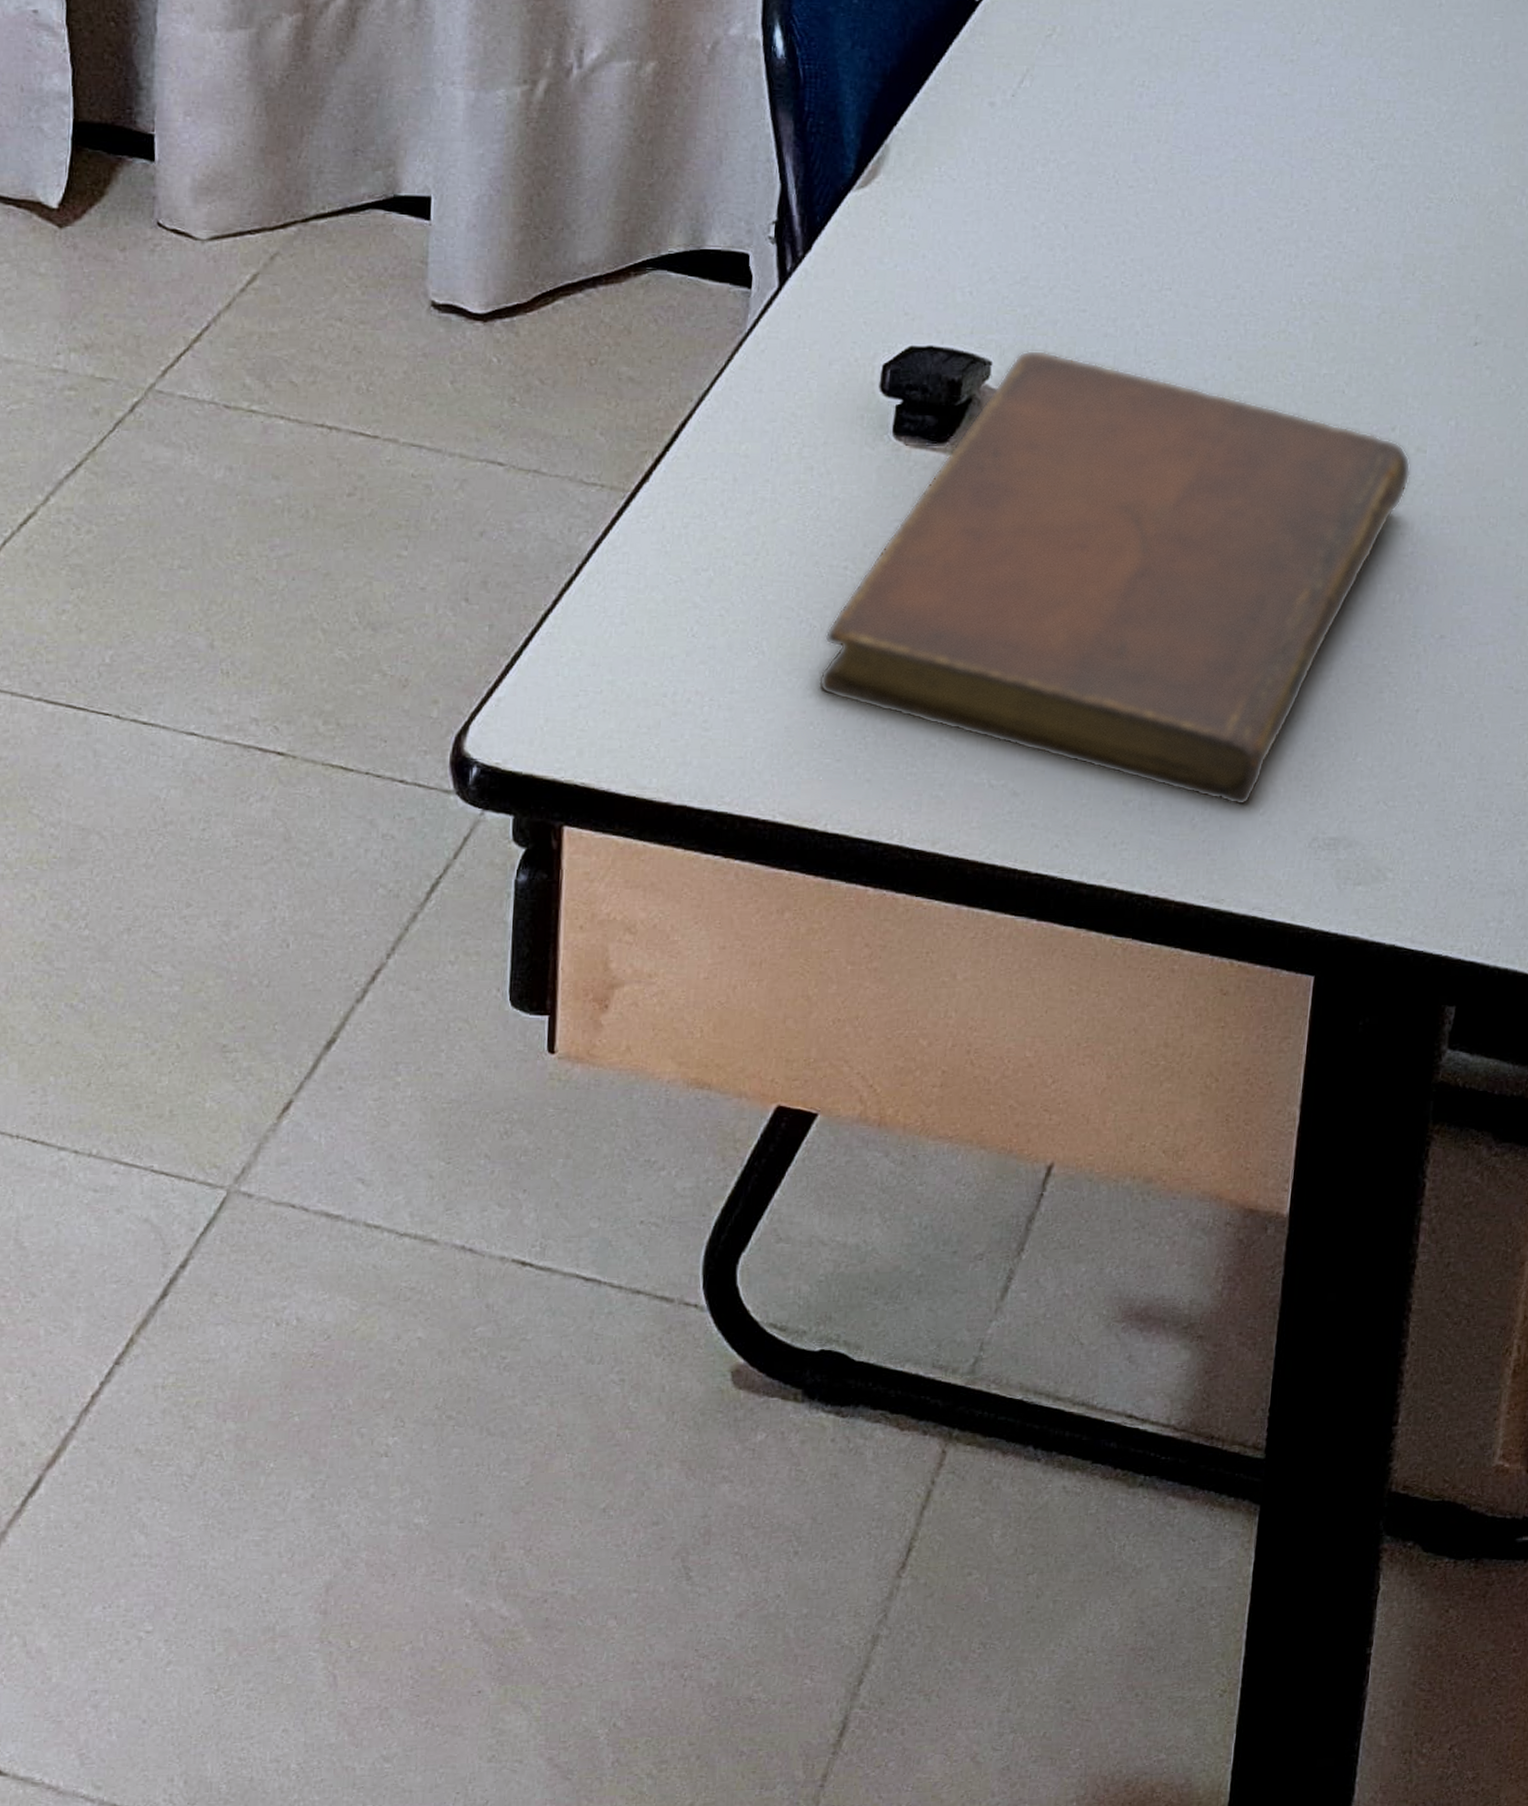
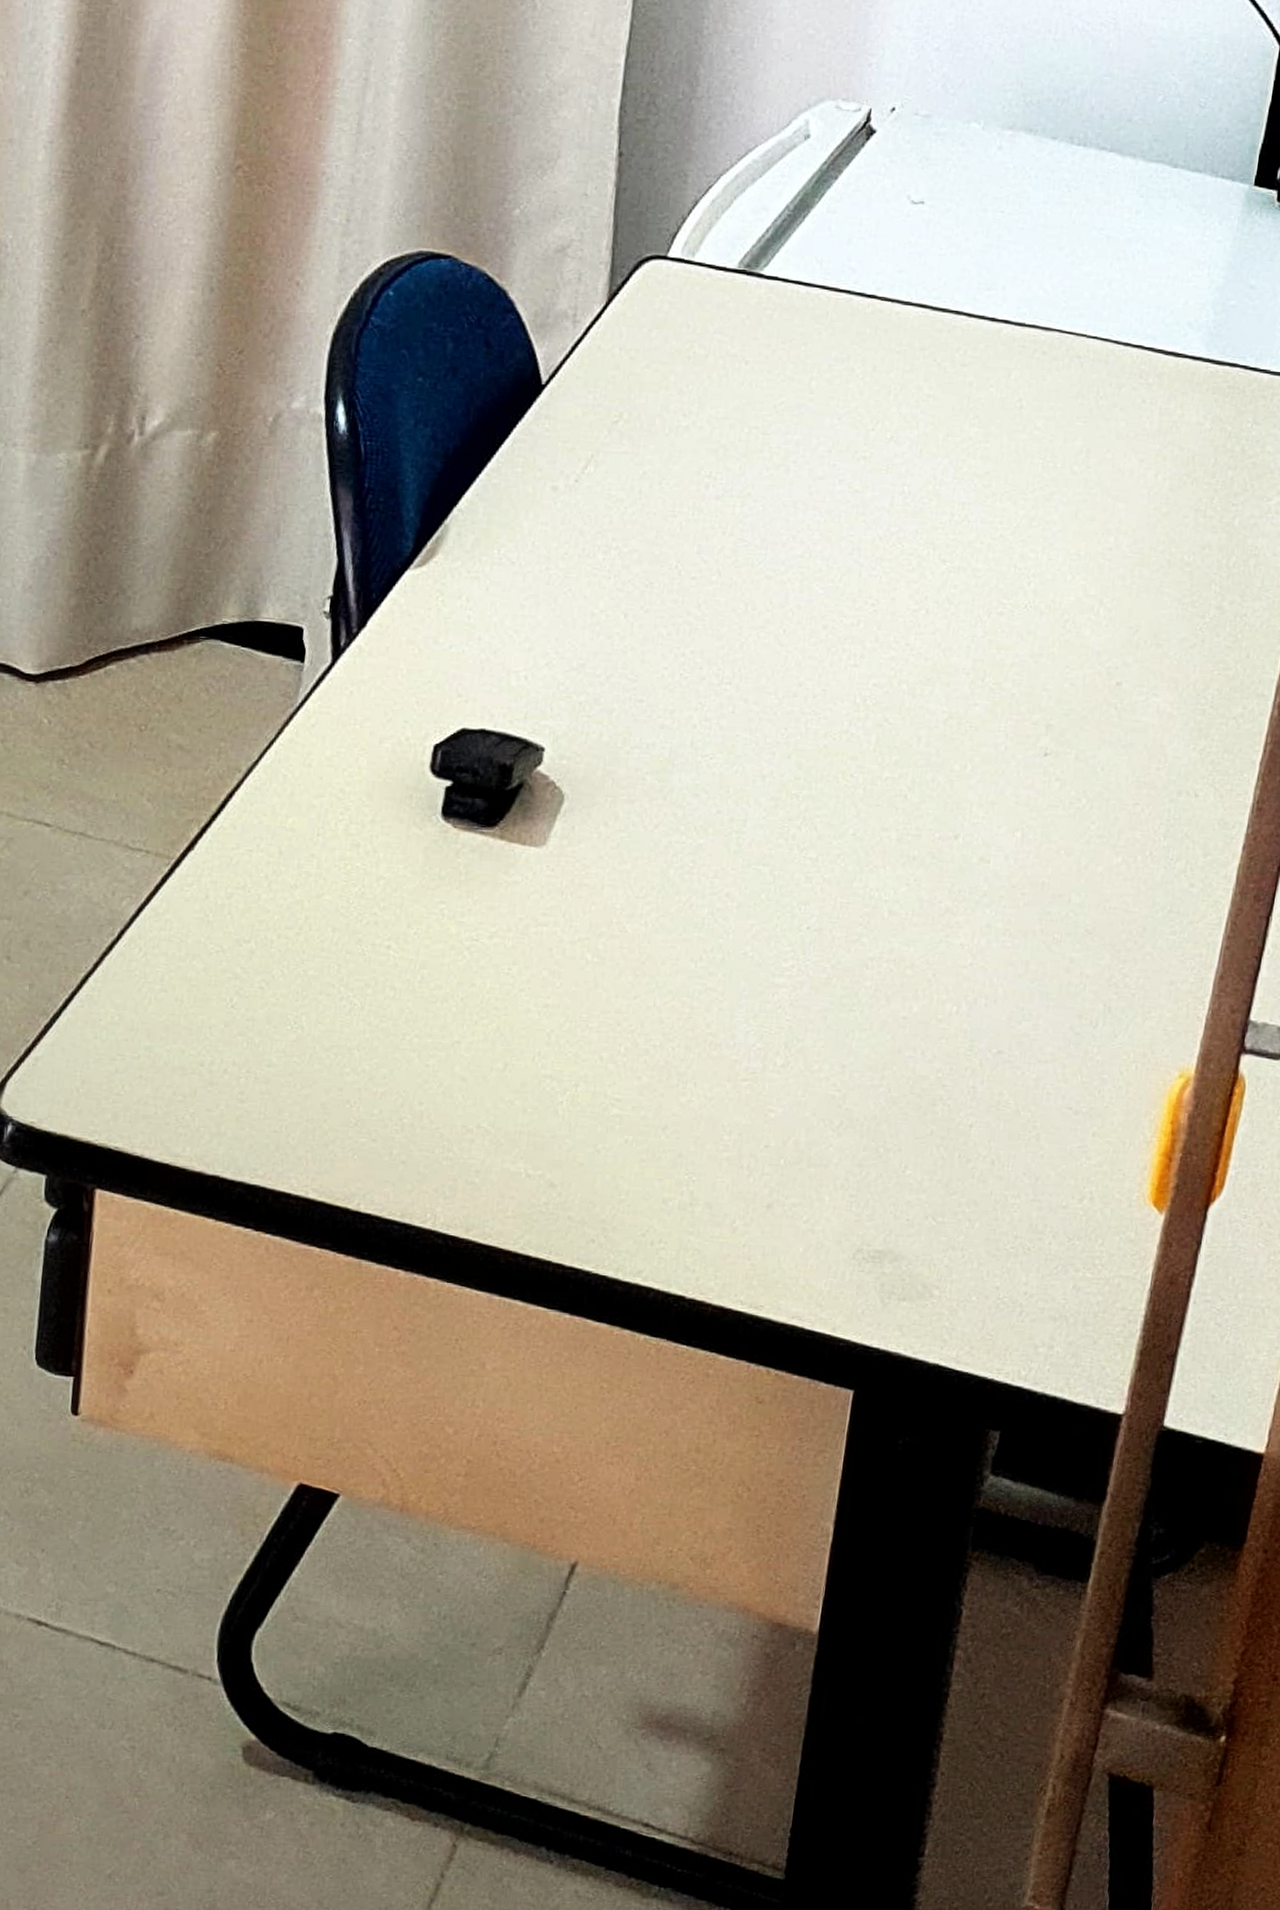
notebook: present [819,350,1411,806] -> none [357,737,974,1212]

